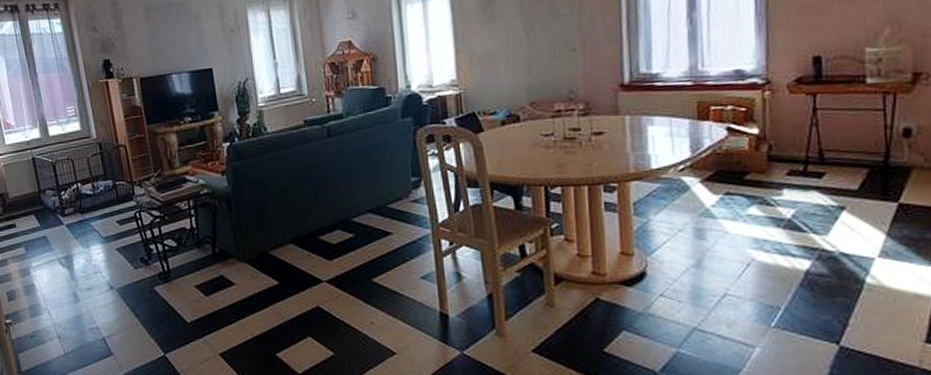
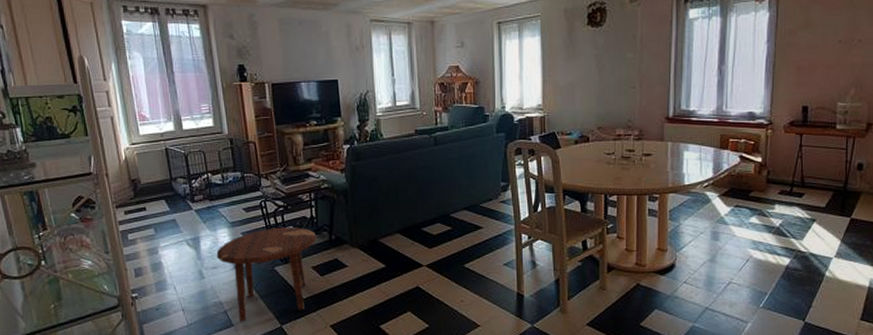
side table: none [90,240,199,350] -> present [216,227,317,322]

